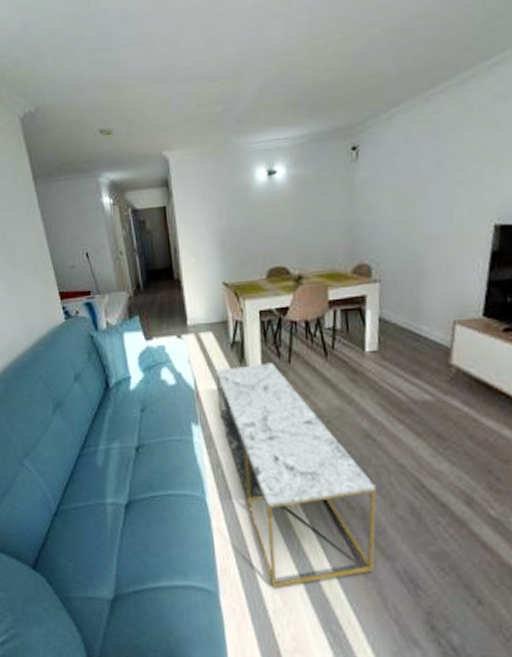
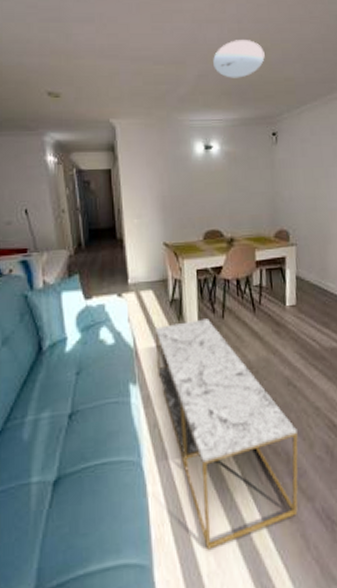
ceiling light: none [277,32,344,86] -> present [213,40,265,78]

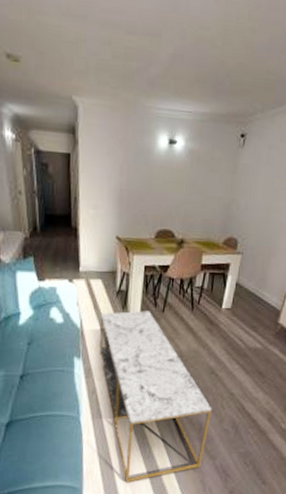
ceiling light: present [213,40,265,78] -> none [191,13,251,64]

